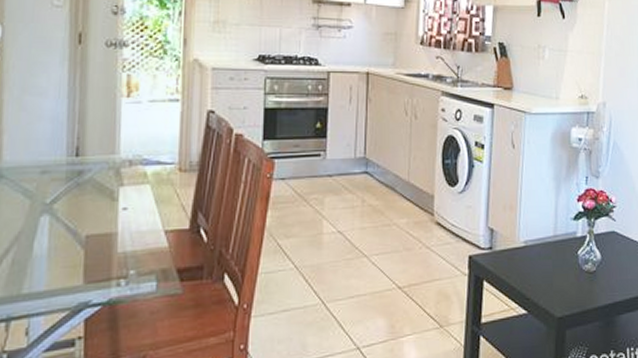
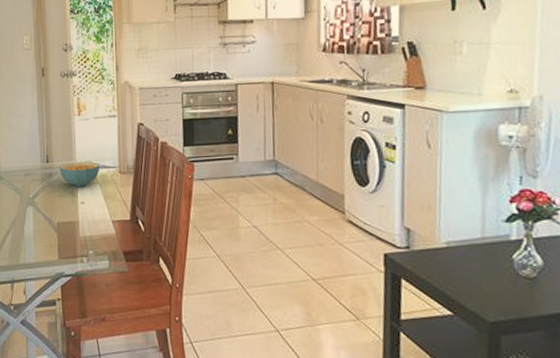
cereal bowl: none [94,156,153,189] -> present [59,161,100,187]

